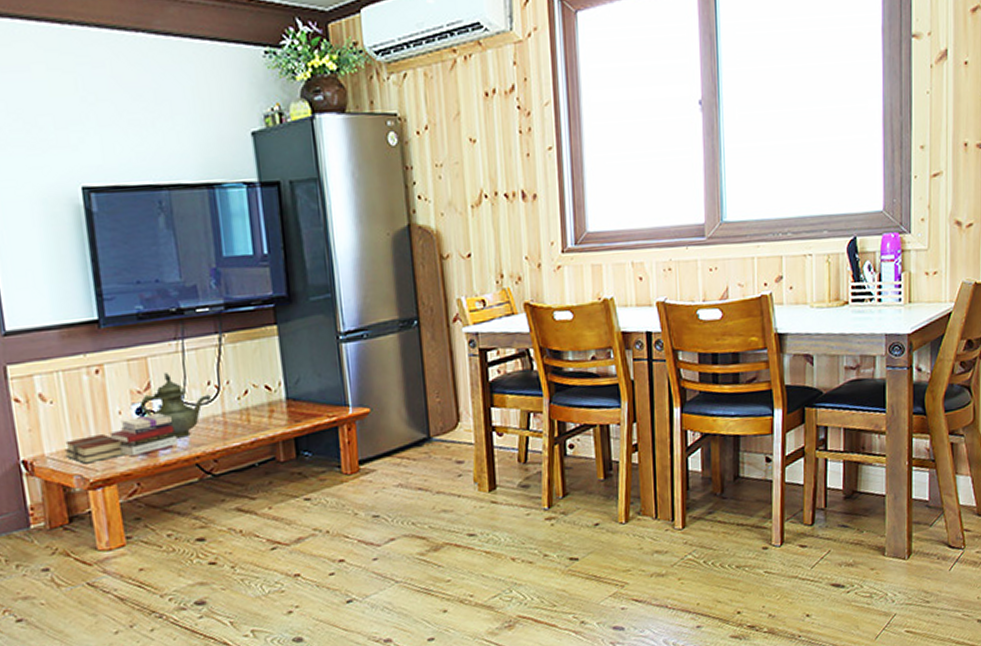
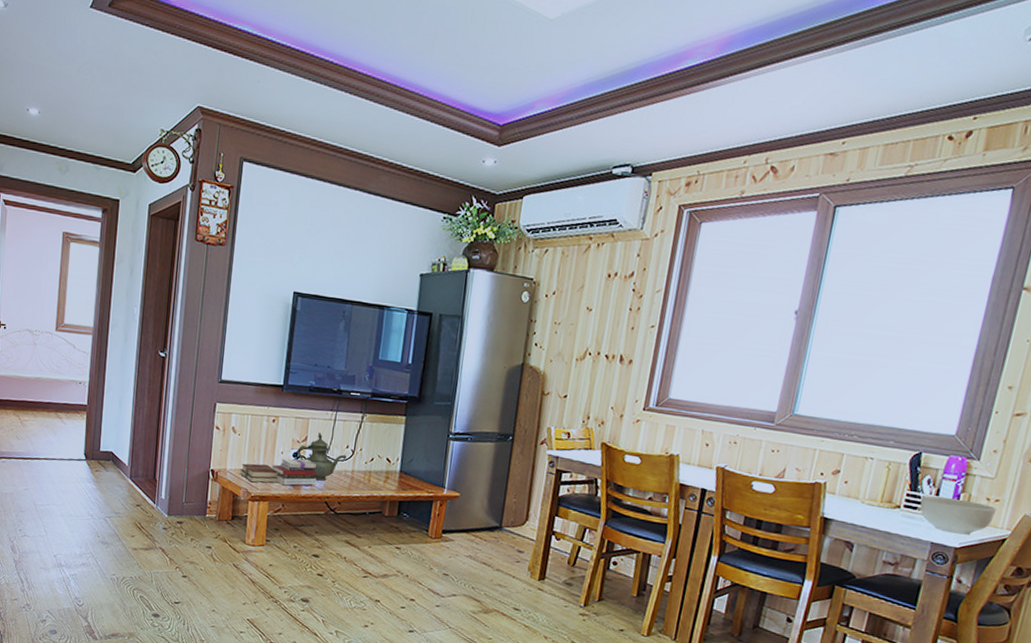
bowl: none [865,279,937,319] -> present [920,495,997,535]

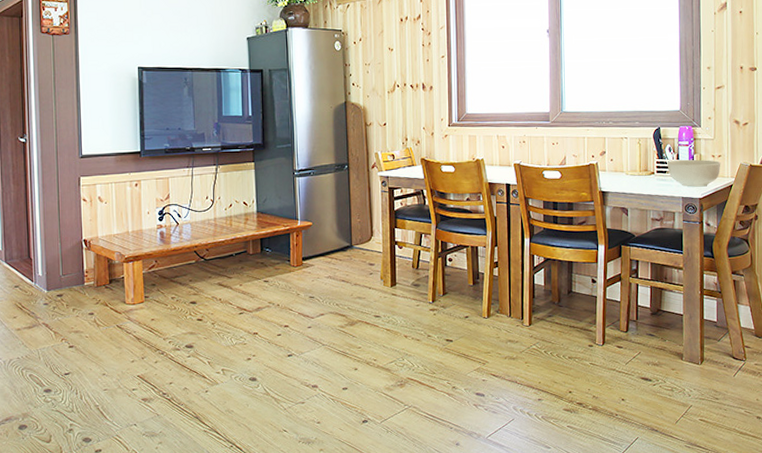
books: present [239,463,280,484] -> none [111,227,150,245]
books: present [271,458,317,487] -> none [140,215,184,243]
teapot: present [296,433,347,481] -> none [161,189,208,233]

